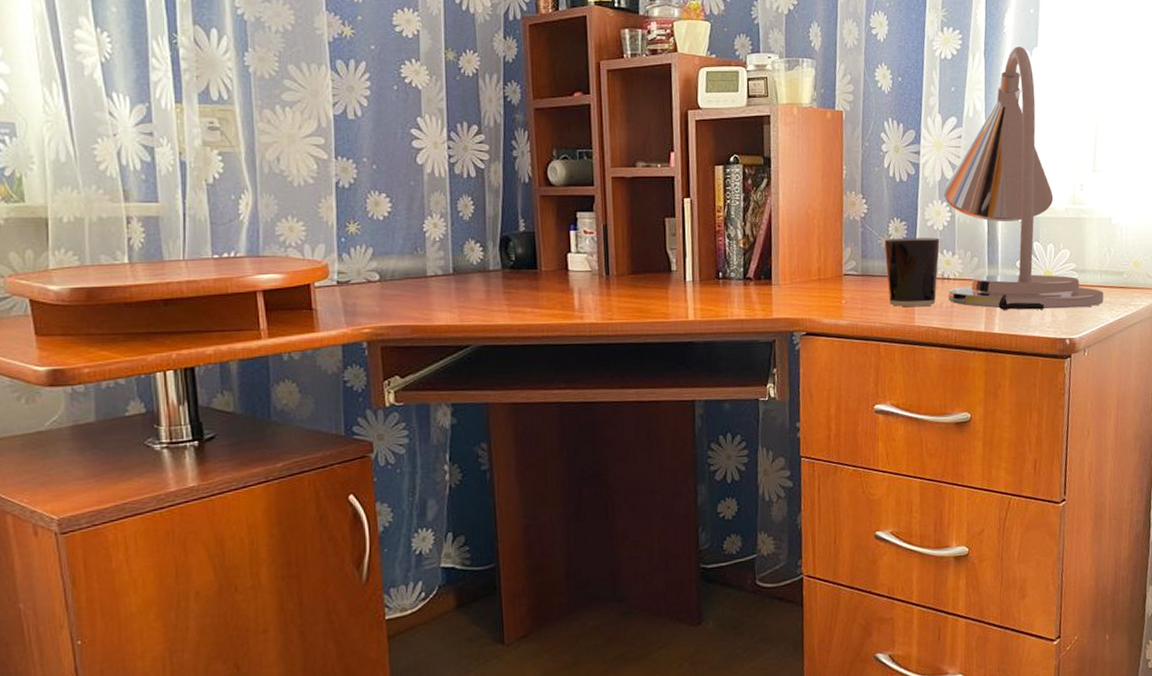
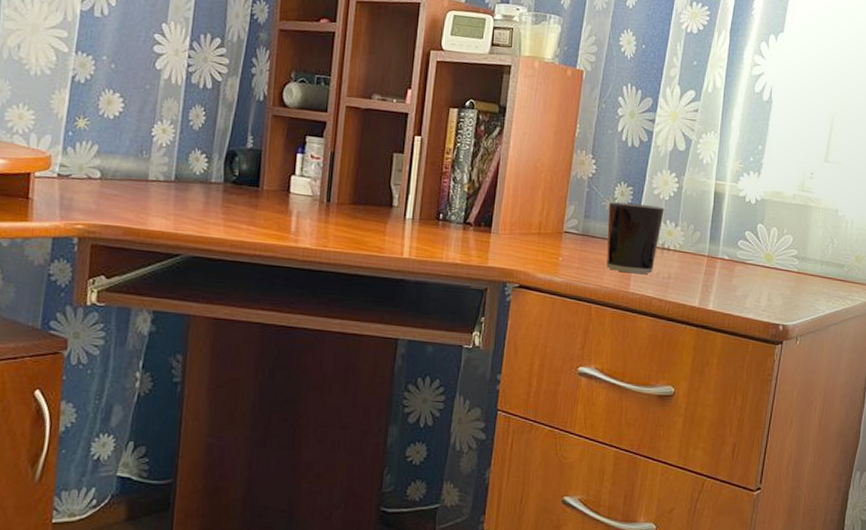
table lamp: present [943,47,1104,310] -> none [665,30,823,296]

